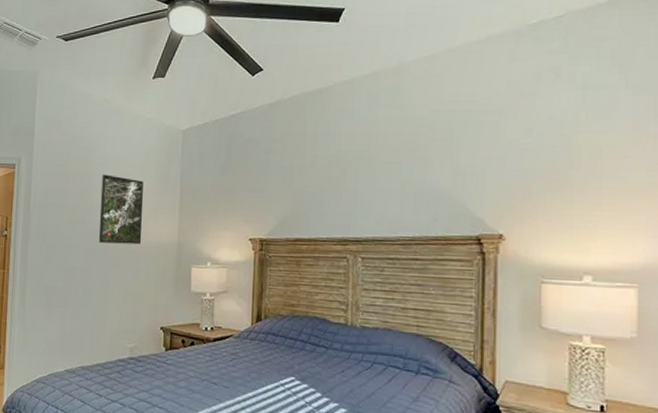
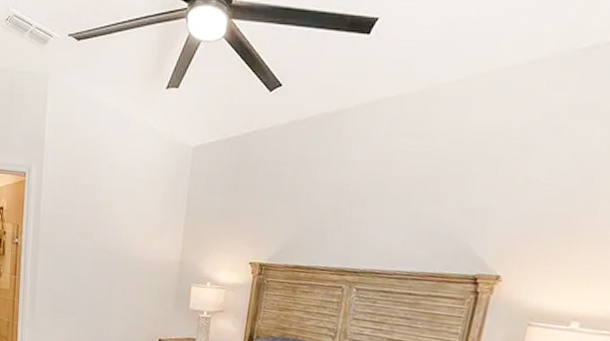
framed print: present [98,174,143,245] -> none [104,188,151,261]

